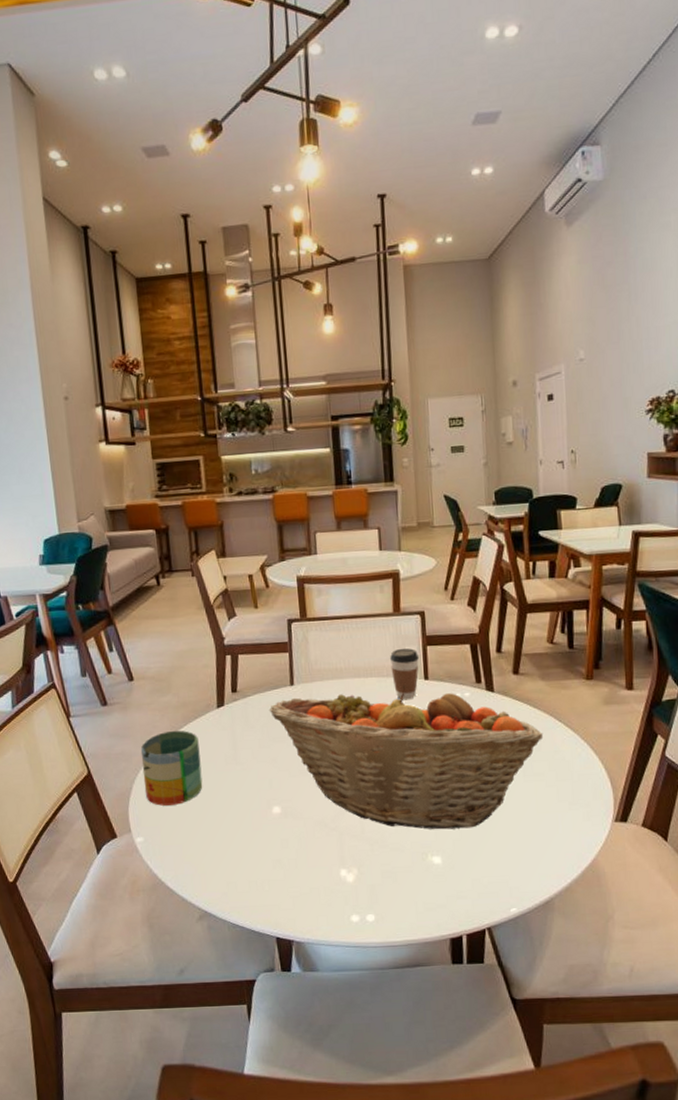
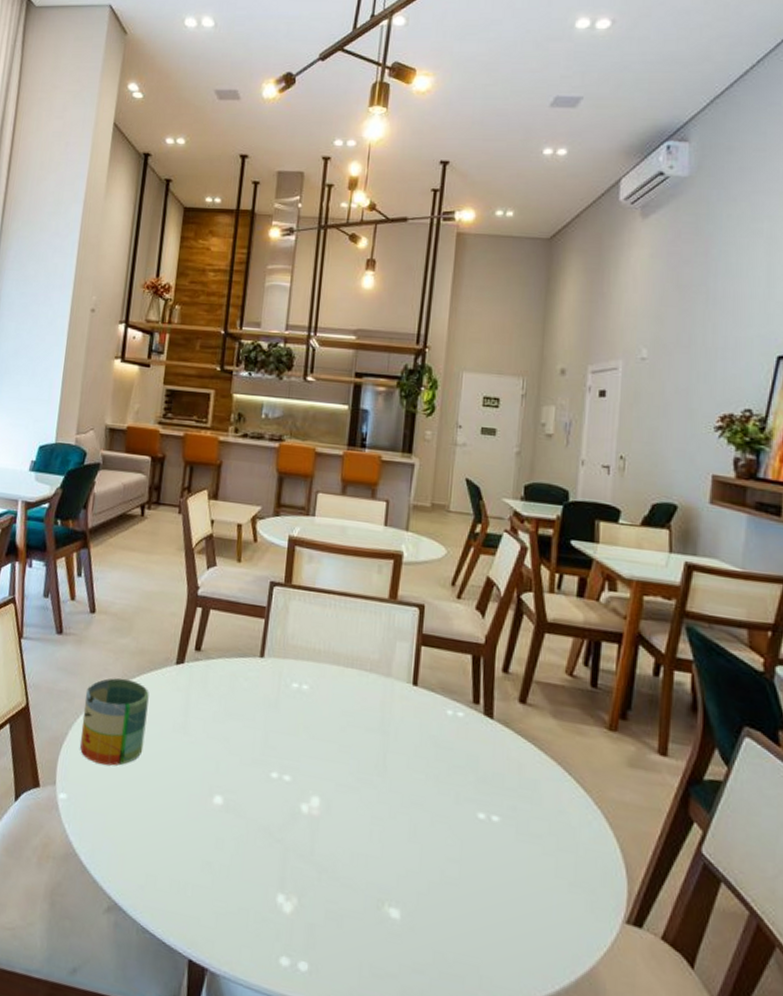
fruit basket: present [268,685,544,830] -> none [231,671,547,884]
coffee cup: present [390,648,419,700] -> none [376,642,410,705]

